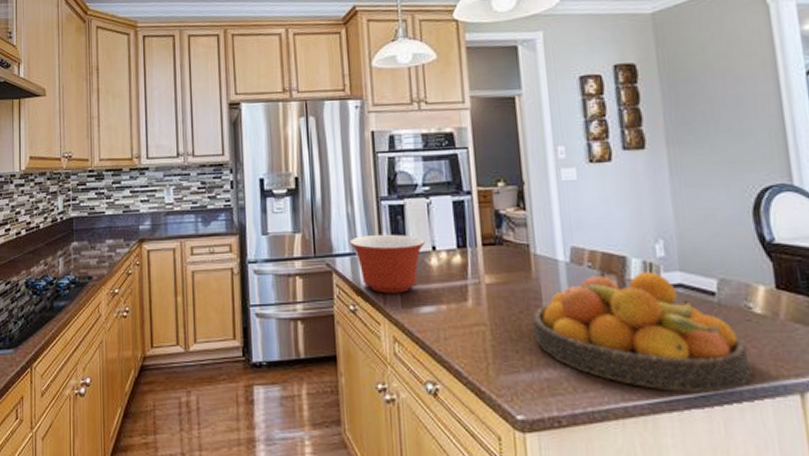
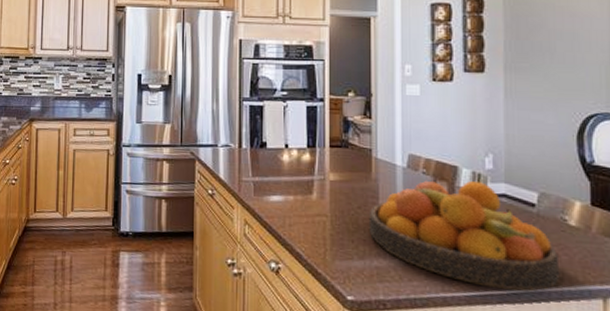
mixing bowl: present [349,234,425,294] -> none [212,130,279,183]

